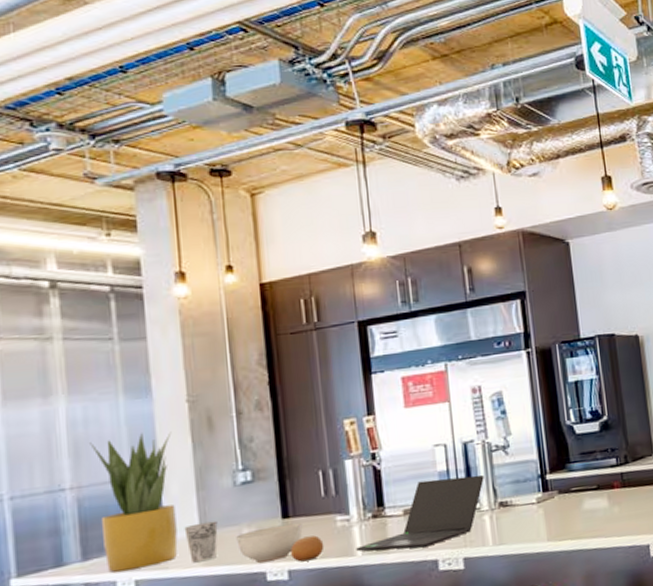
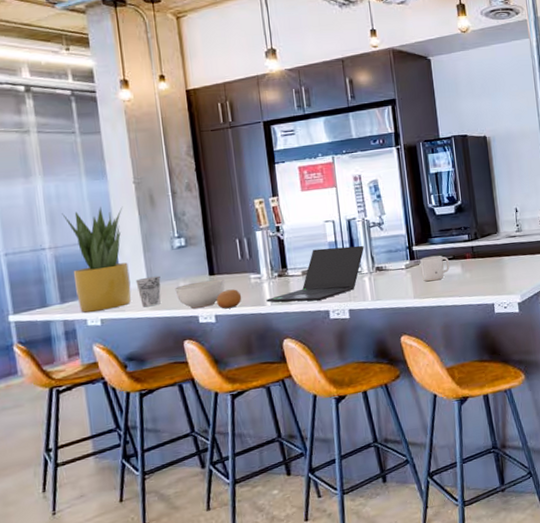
mug: none [555,485,594,519] -> present [420,255,450,282]

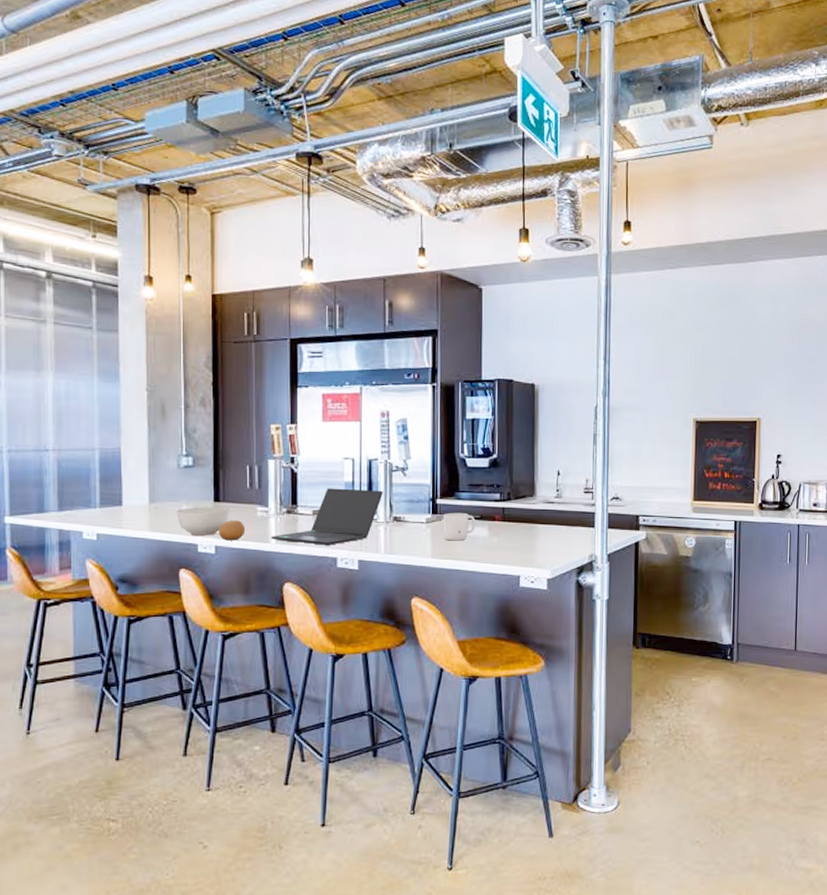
planter: present [62,206,132,313] -> none [69,412,133,524]
cup: present [135,275,161,308] -> none [137,494,163,527]

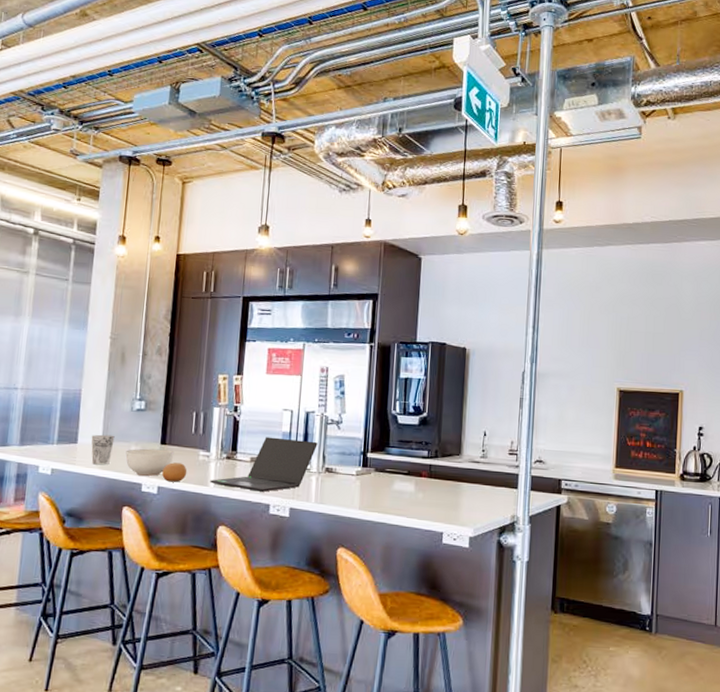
cup: none [137,494,163,527] -> present [91,434,115,465]
mug: present [443,512,476,541] -> none [371,466,404,495]

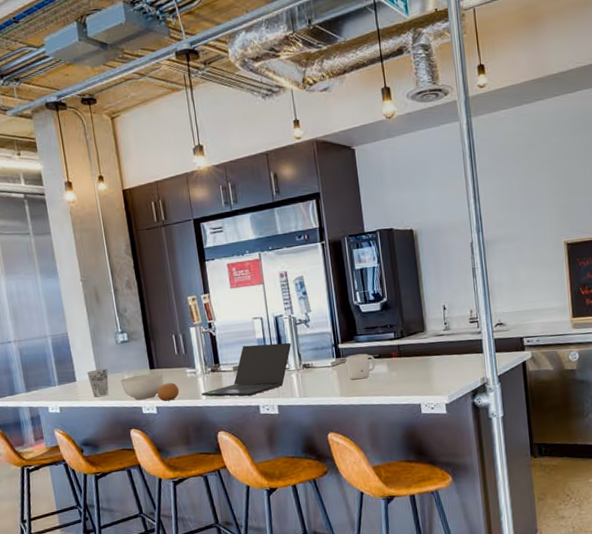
mug: none [371,466,404,495] -> present [346,353,376,380]

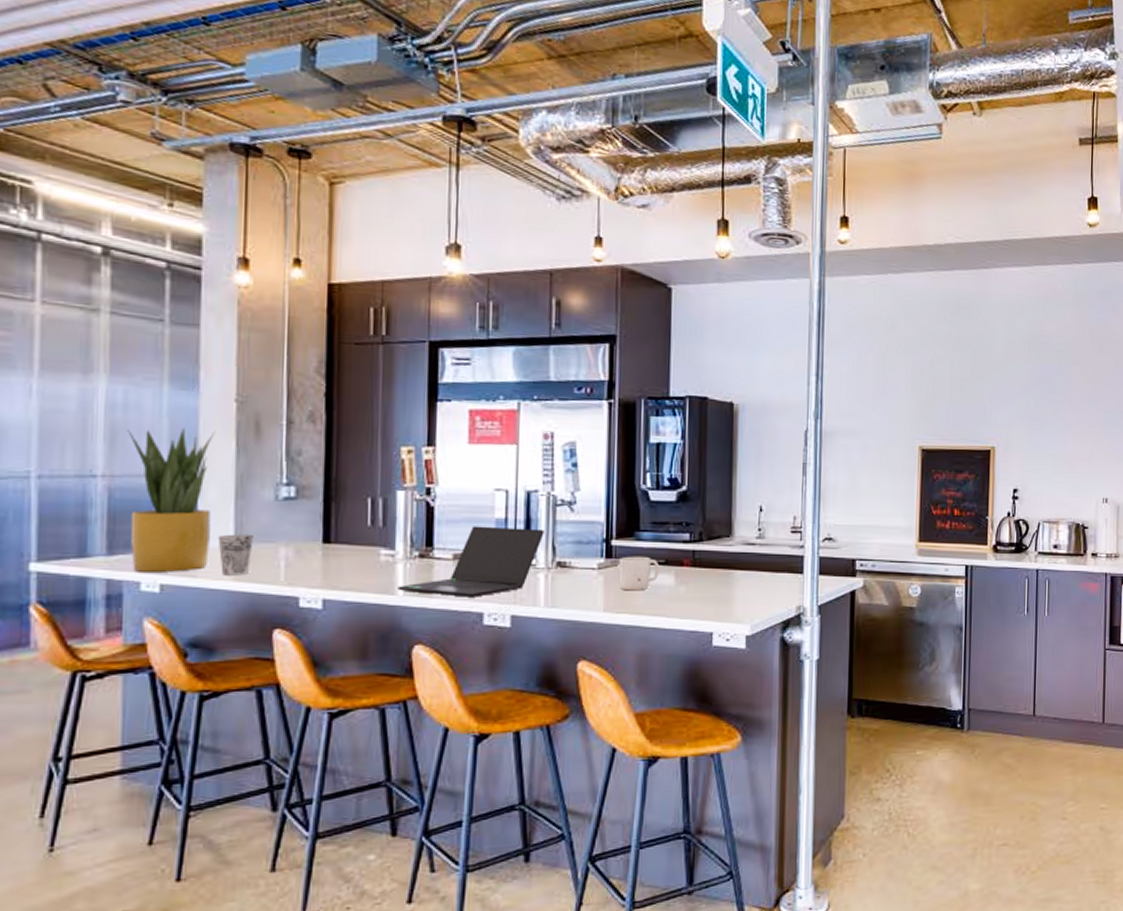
planter: none [22,303,85,401] -> present [127,428,216,572]
bowl: present [121,373,164,400] -> none [272,550,344,586]
fruit: present [157,382,180,401] -> none [328,566,364,592]

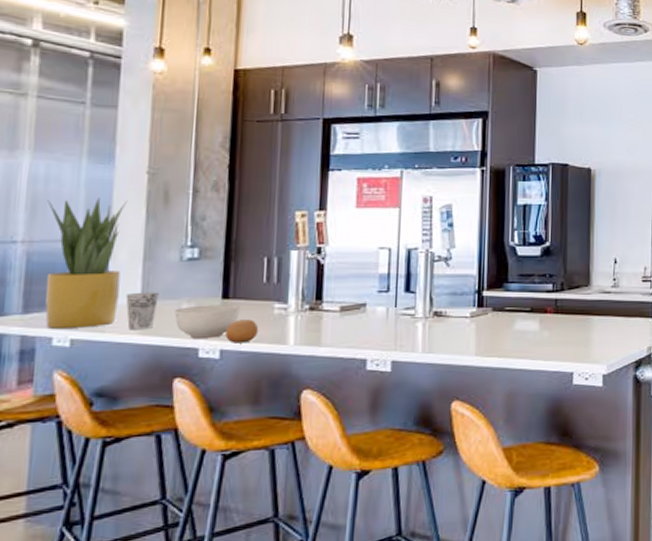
bowl: none [272,550,344,586] -> present [175,305,241,338]
fruit: none [328,566,364,592] -> present [225,319,259,343]
laptop: present [398,526,544,597] -> none [289,281,423,345]
mug: present [619,556,660,591] -> none [489,305,526,337]

